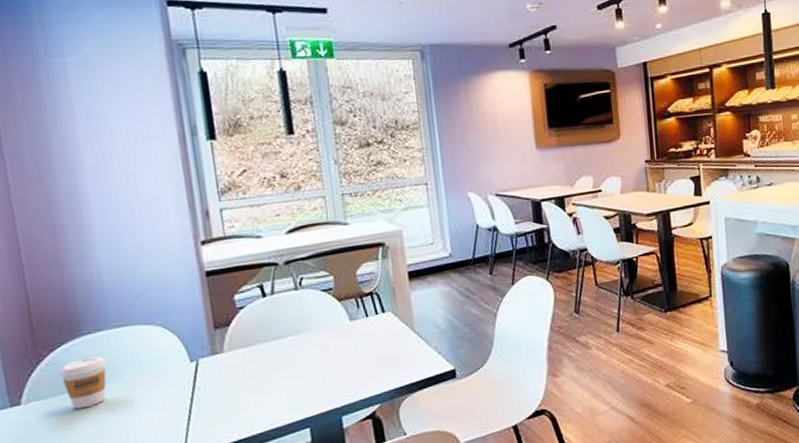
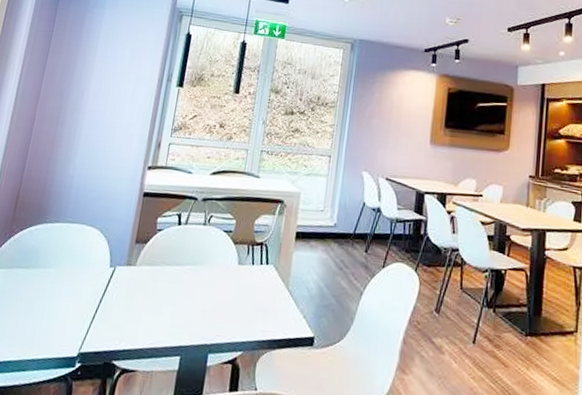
coffee cup: present [59,355,107,410] -> none [19,242,53,285]

